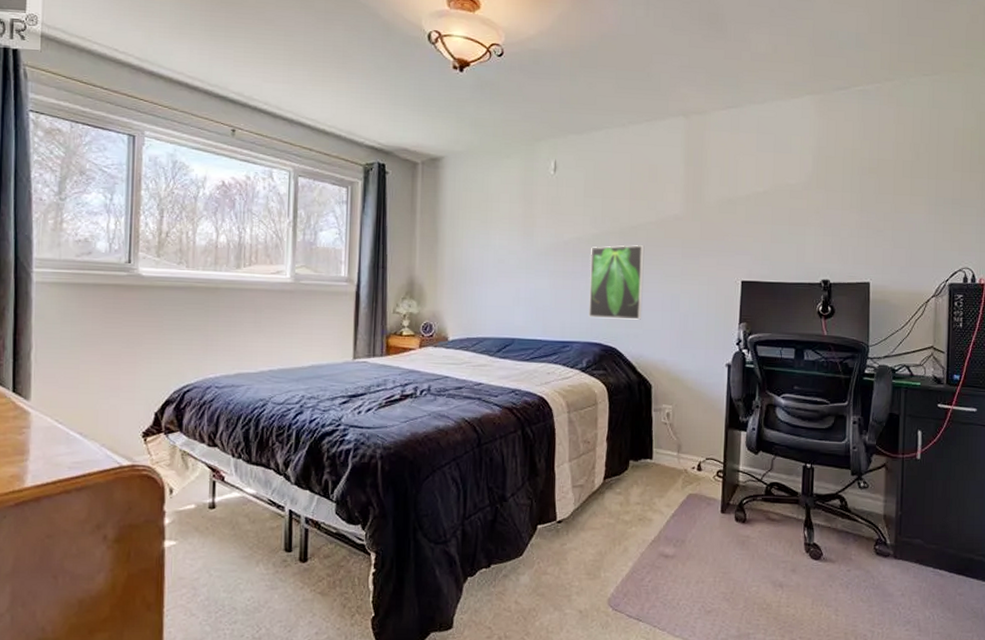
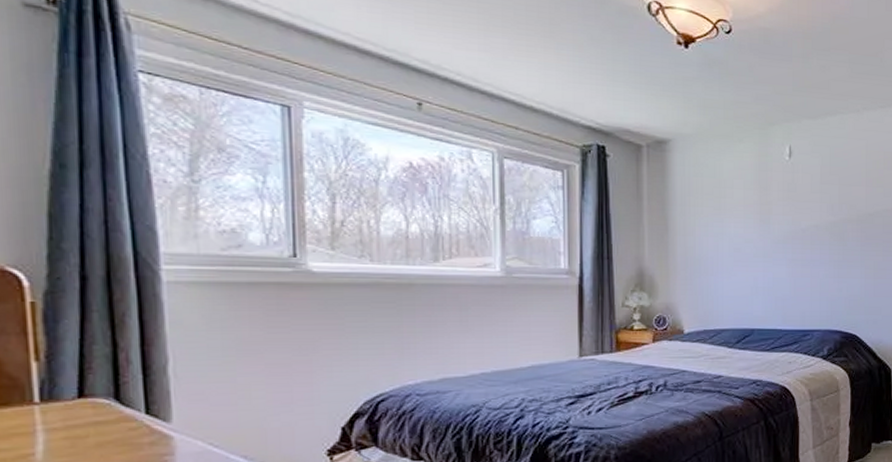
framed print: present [589,245,645,320] -> none [828,232,882,306]

